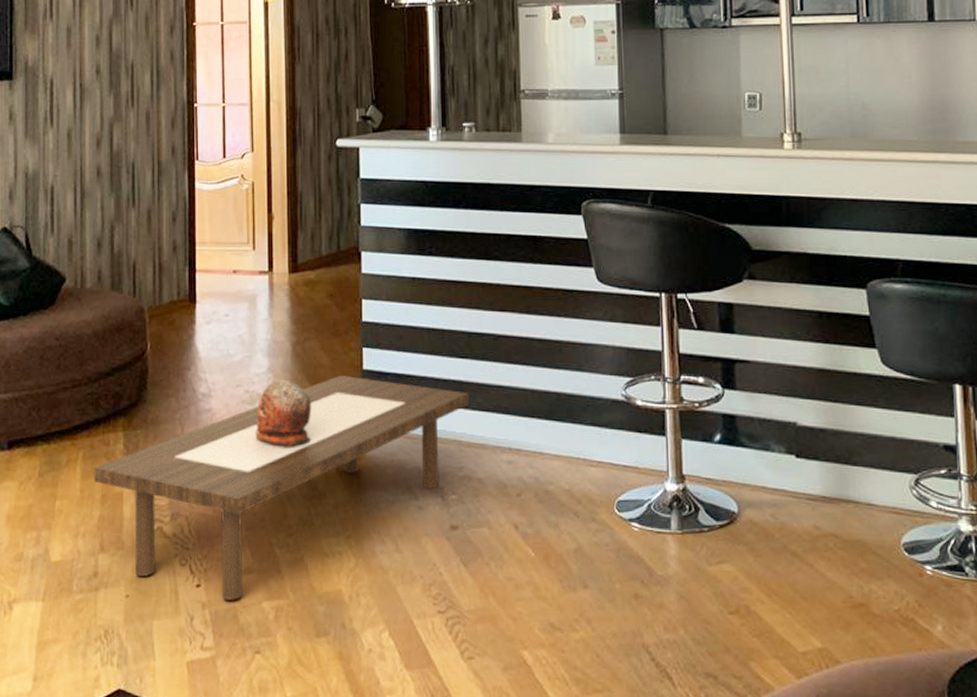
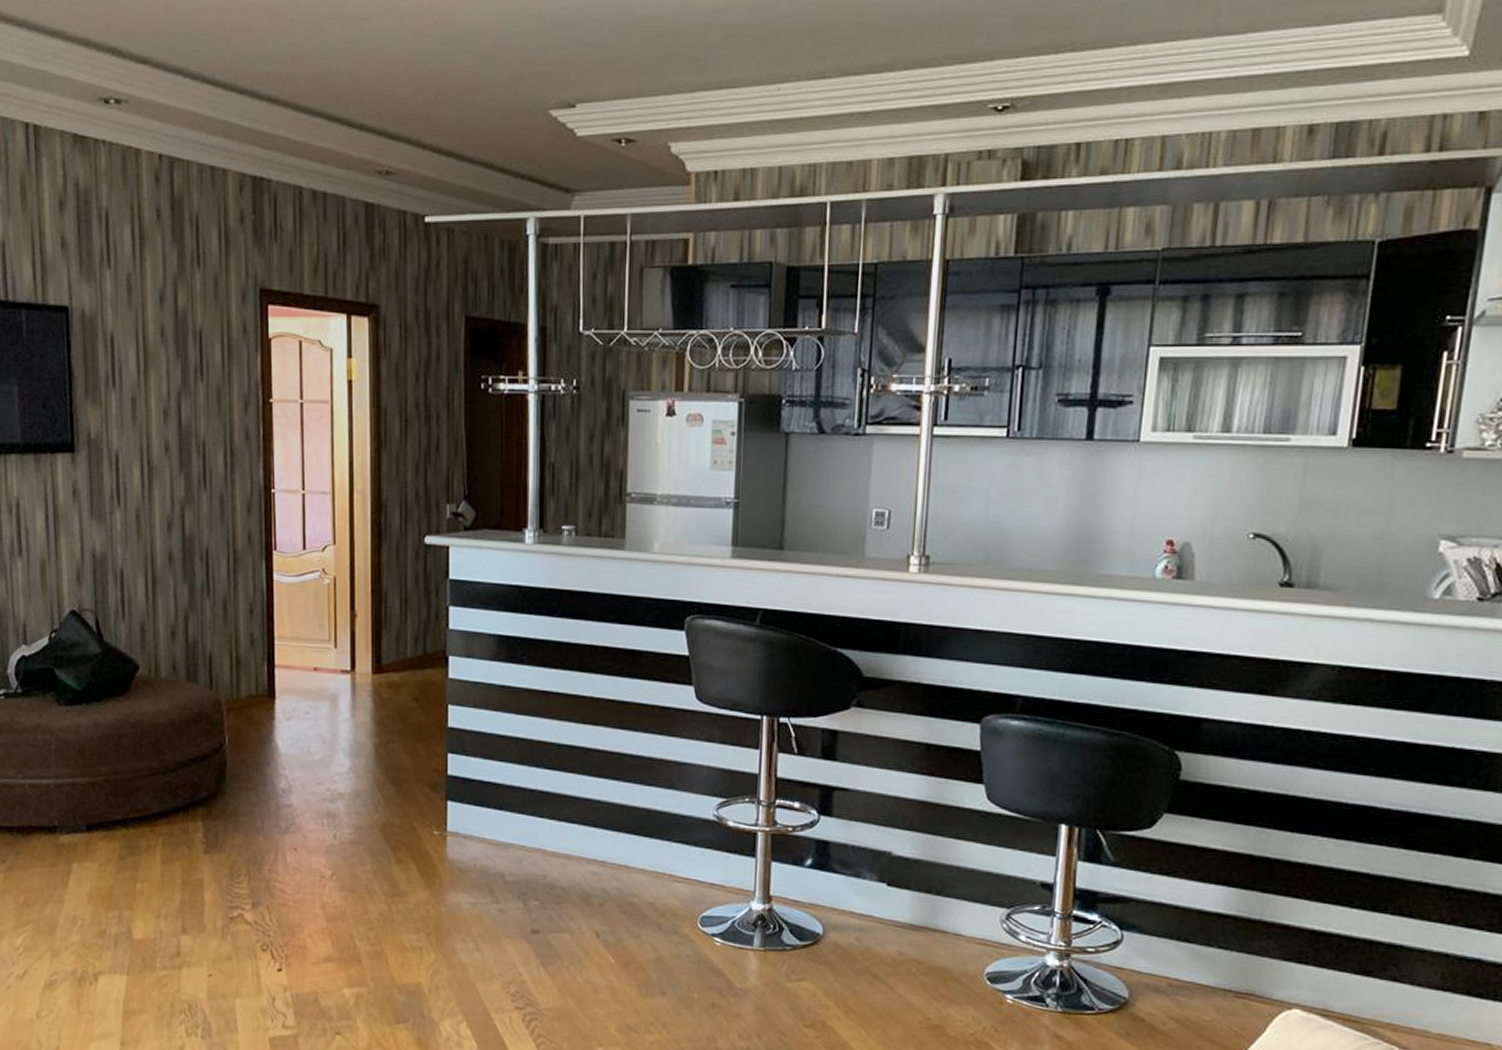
coffee table: present [94,375,469,600] -> none [174,778,555,985]
decorative egg: present [255,379,312,448] -> none [336,779,394,847]

